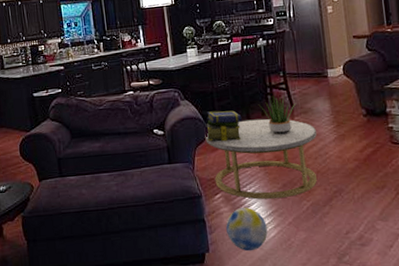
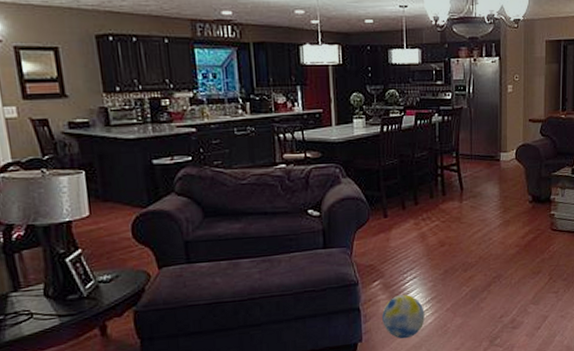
coffee table: present [205,118,317,199] -> none [367,201,483,286]
stack of books: present [206,110,242,142] -> none [369,191,409,225]
potted plant: present [258,95,296,134] -> none [427,177,466,218]

